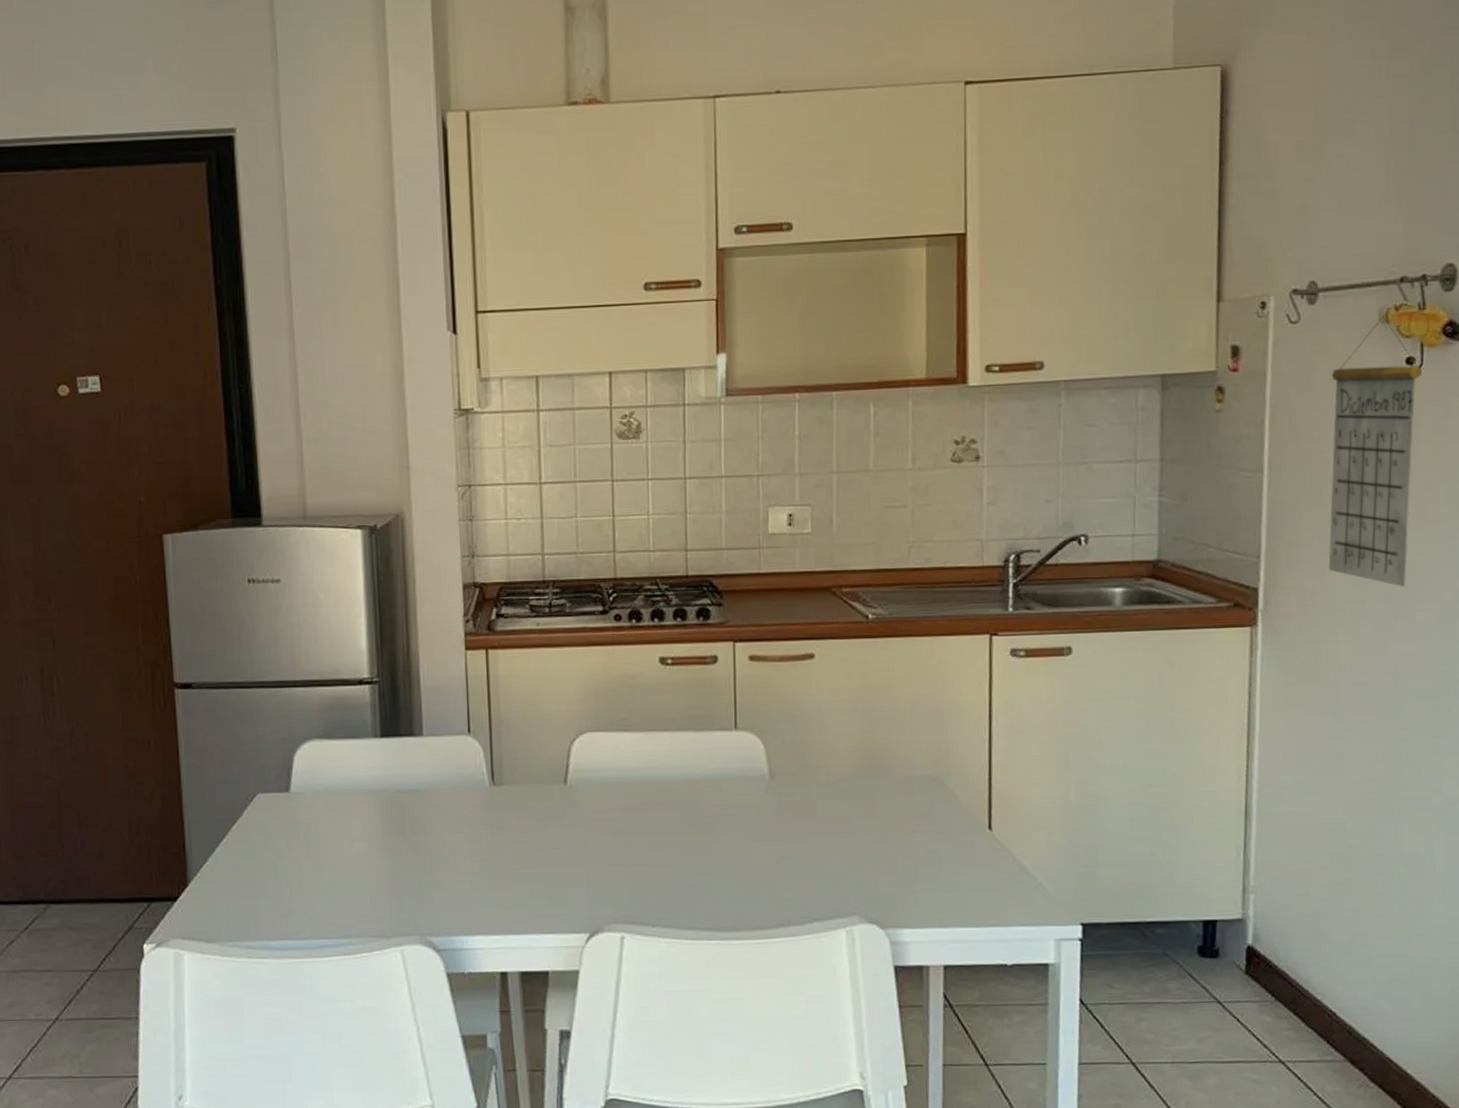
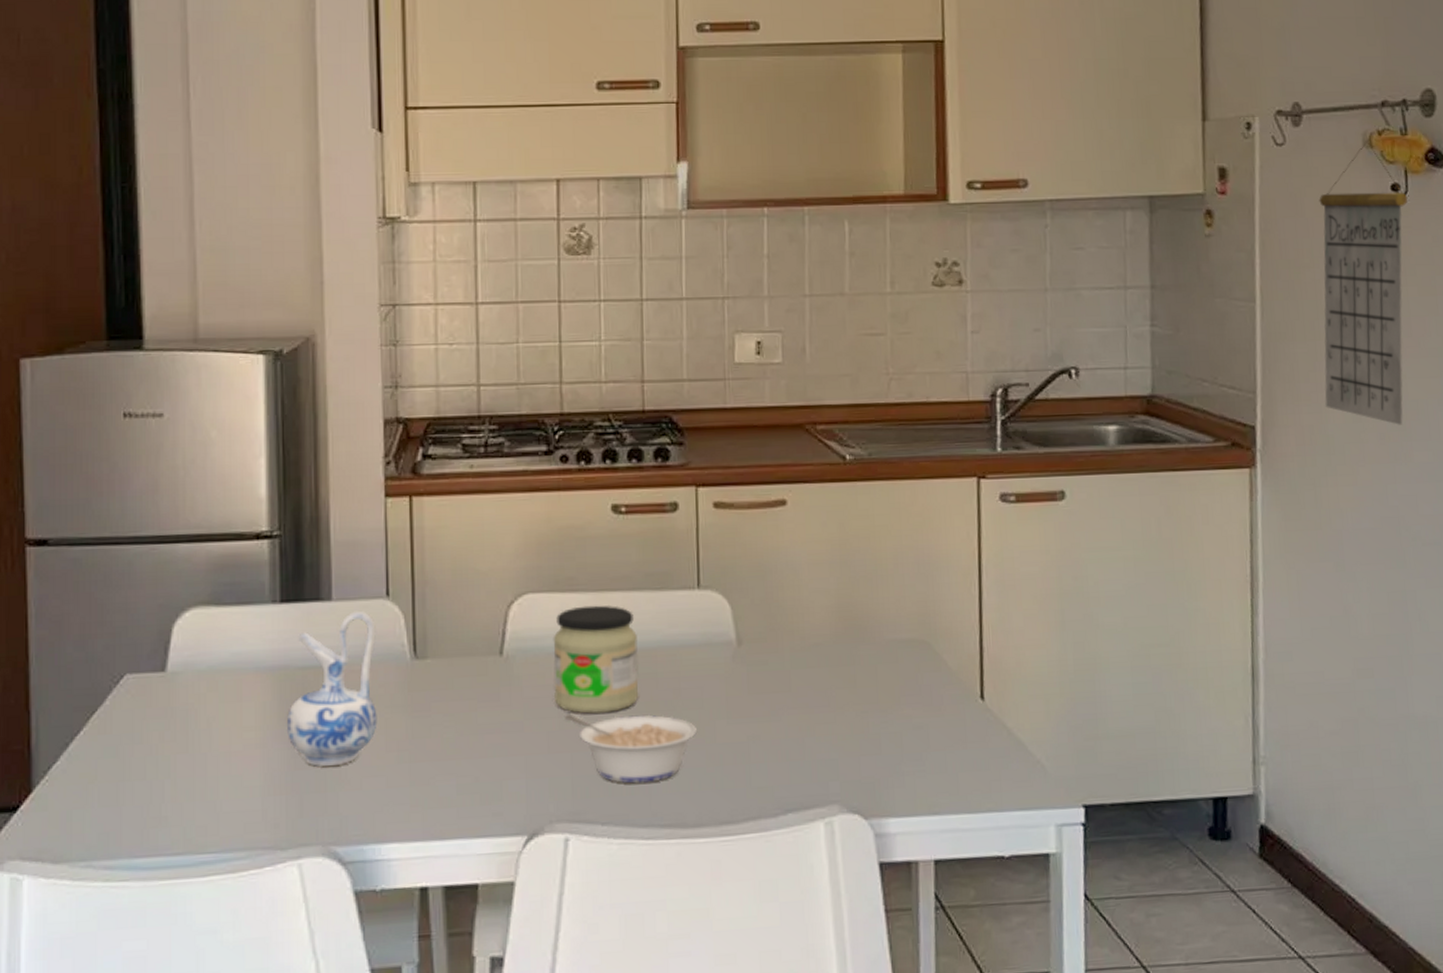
ceramic pitcher: none [389,744,463,872] -> present [287,610,377,766]
jar: none [609,743,683,834] -> present [553,605,638,714]
legume: none [620,833,734,893] -> present [565,713,697,784]

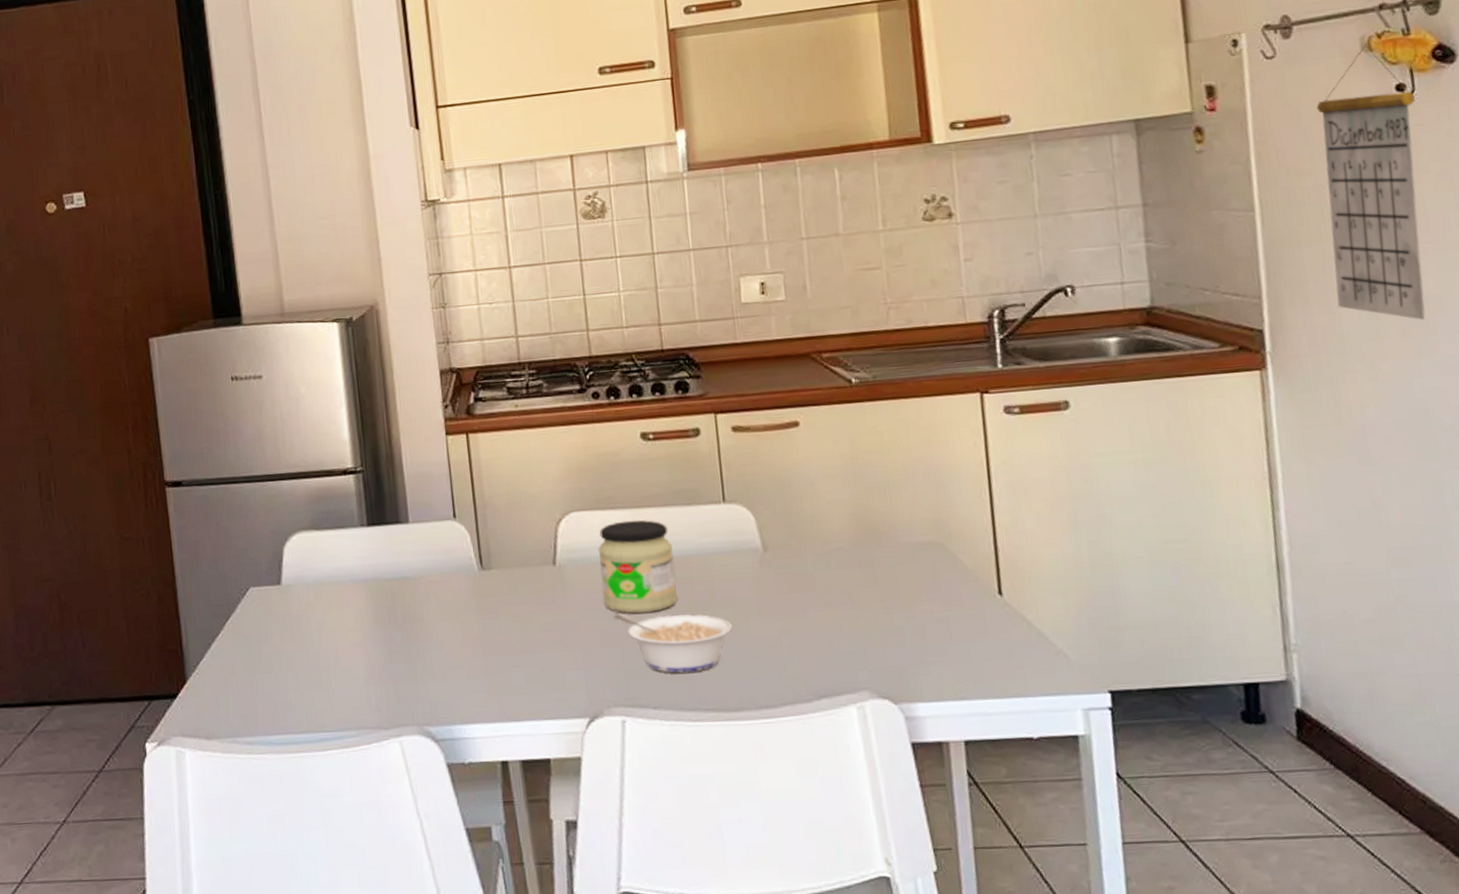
ceramic pitcher: present [287,610,377,766] -> none [380,530,455,661]

